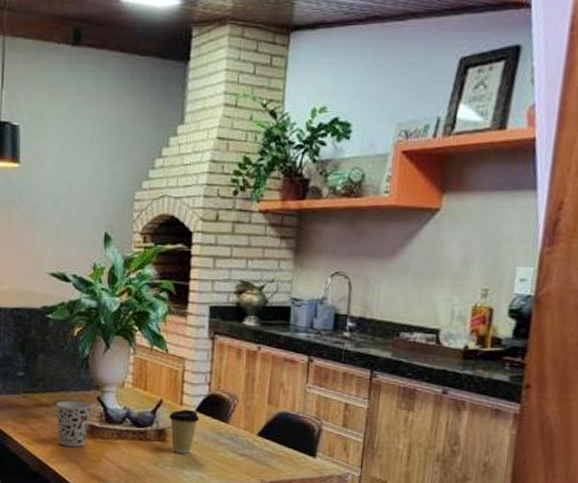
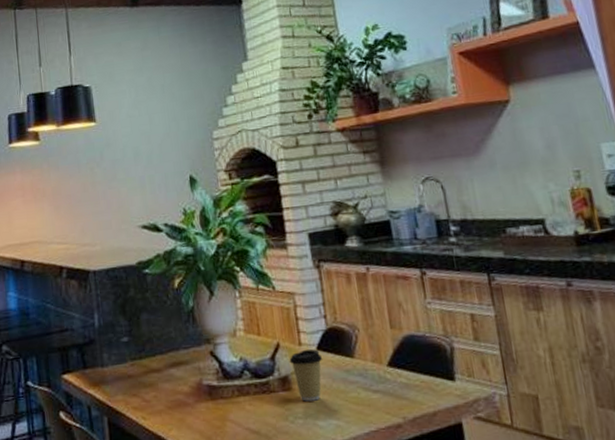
cup: present [56,400,93,447] -> none [168,359,207,415]

